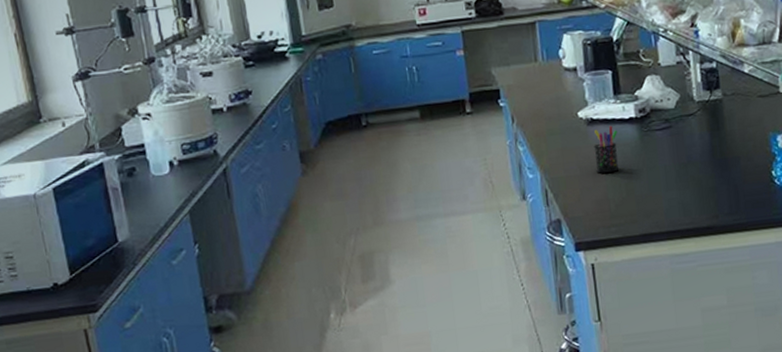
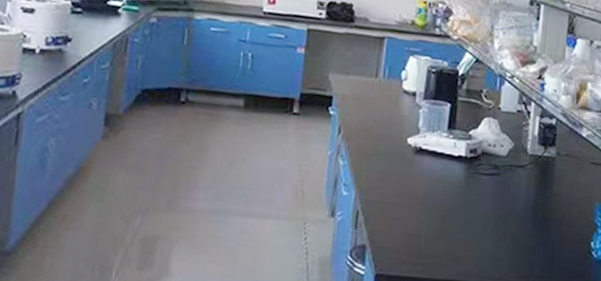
pen holder: present [593,125,618,174] -> none [413,159,445,208]

